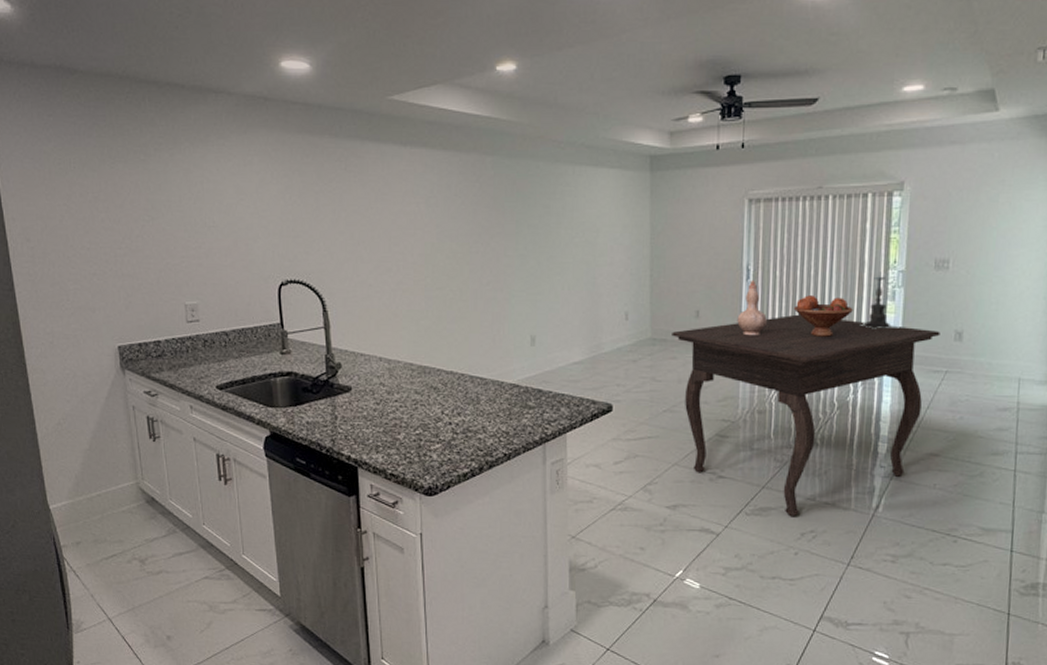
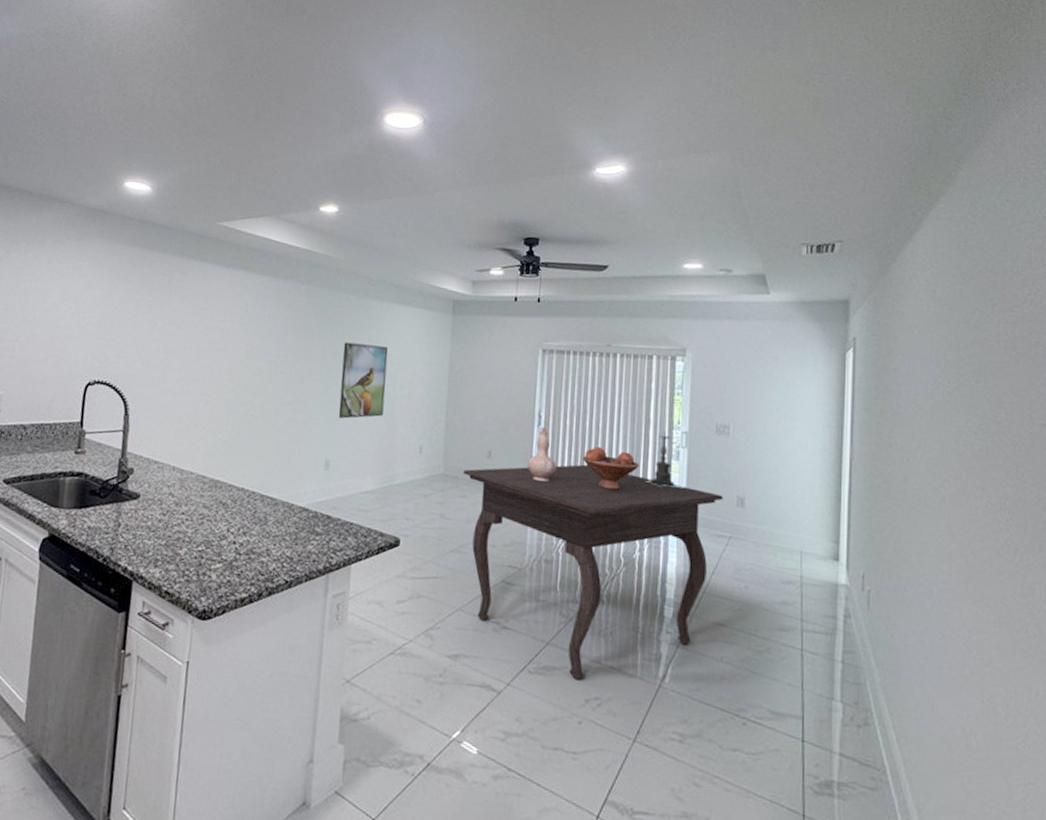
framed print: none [537,213,586,293] -> present [338,342,388,419]

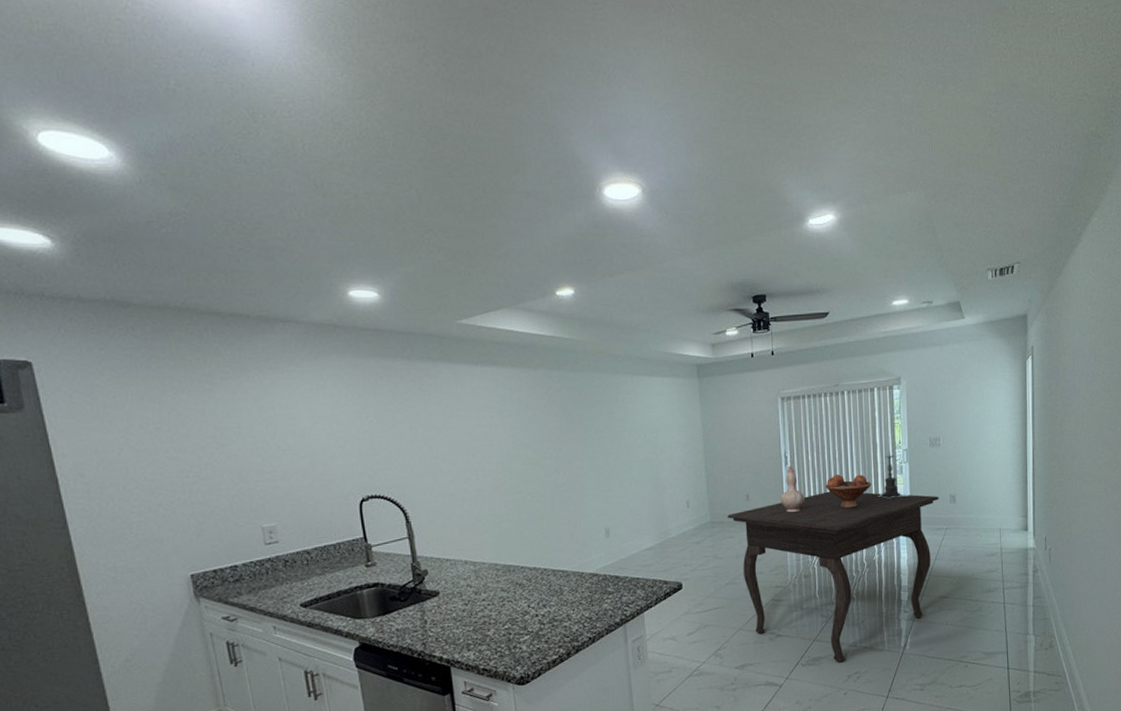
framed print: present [338,342,388,419] -> none [603,418,650,489]

